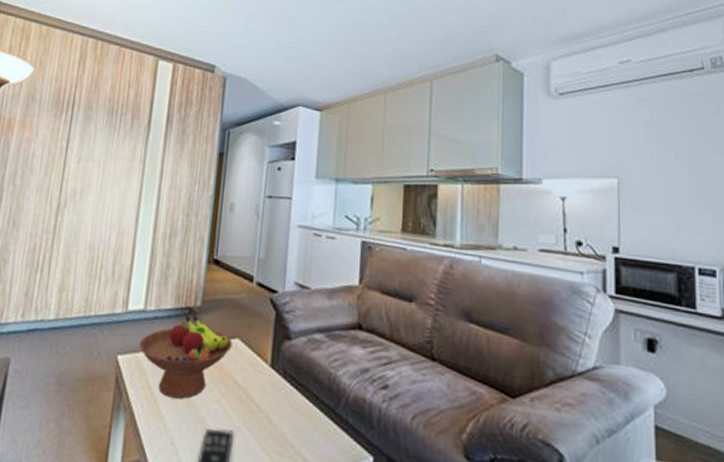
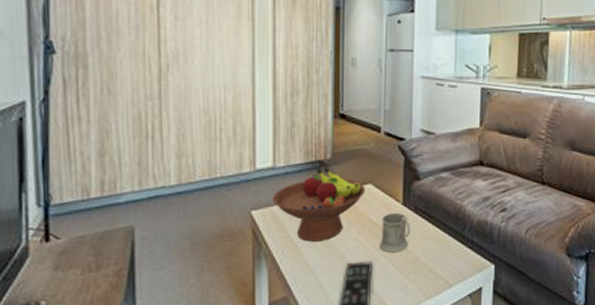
mug: none [241,374,278,424] -> present [378,212,411,253]

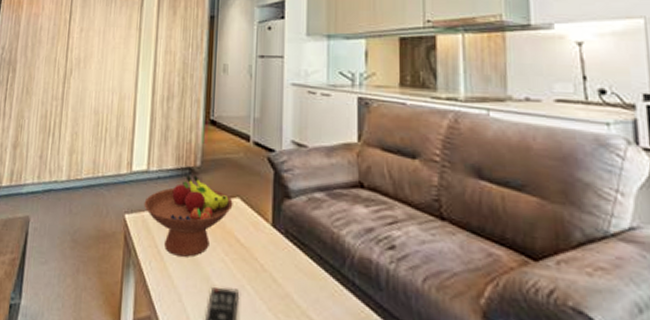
mug: present [378,212,411,253] -> none [245,233,281,283]

